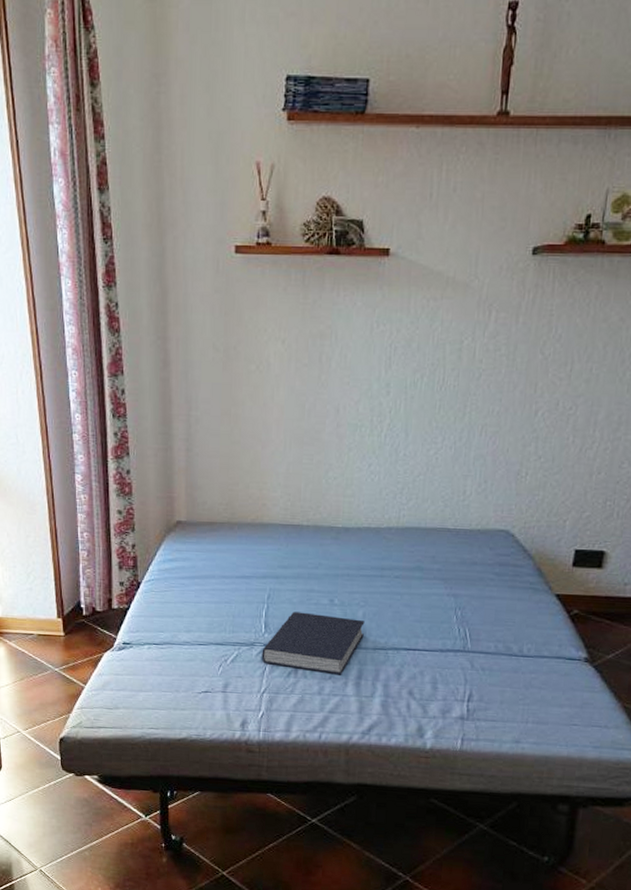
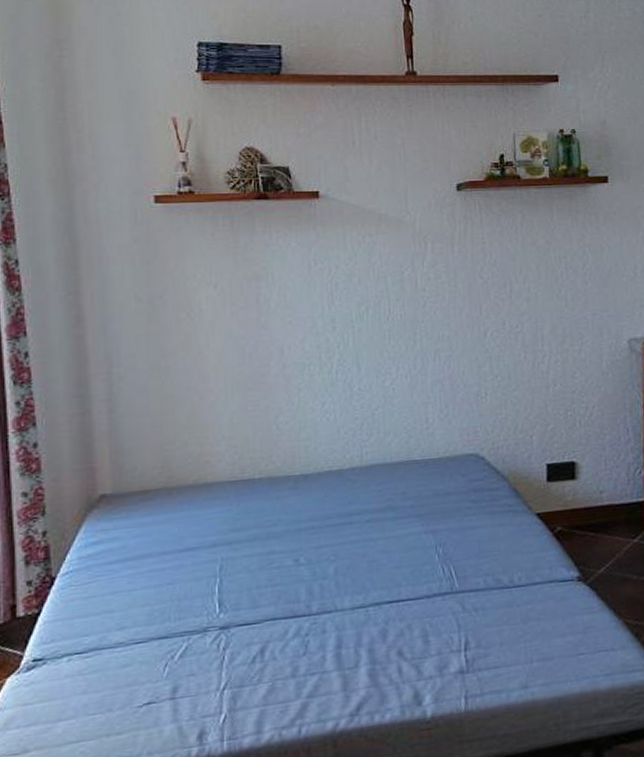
book: present [261,612,365,675] -> none [218,577,339,652]

